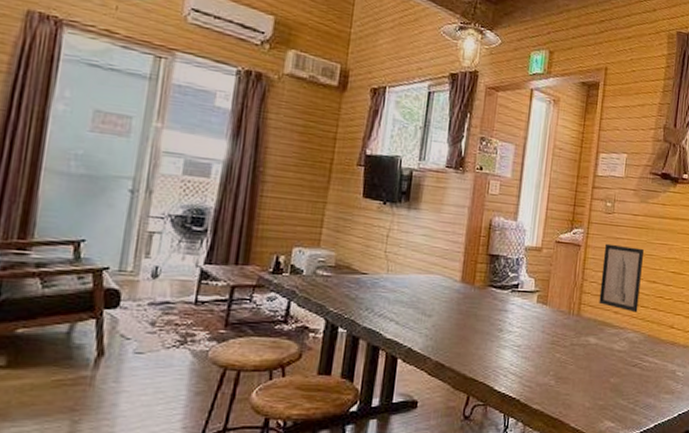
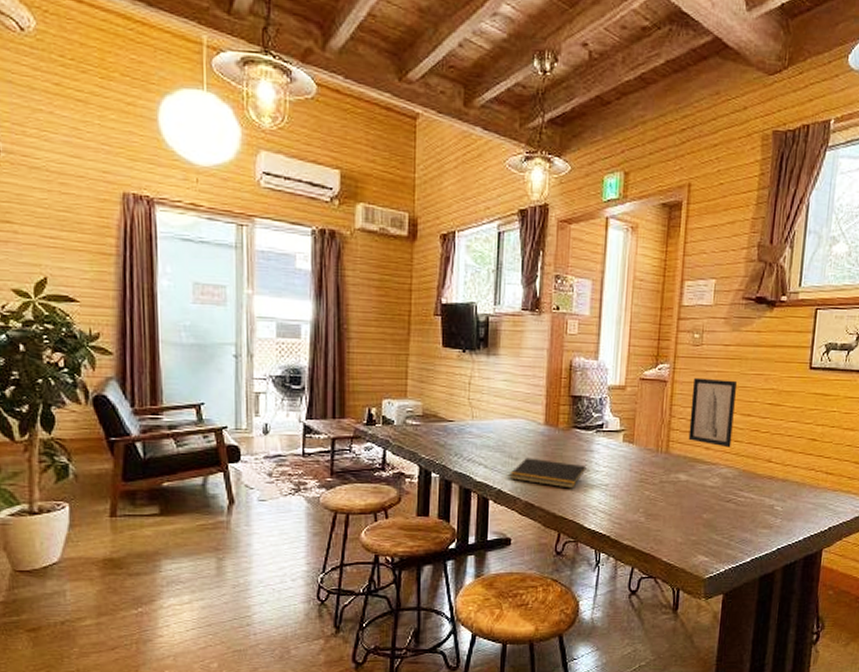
notepad: none [420,315,500,349] -> present [509,458,587,489]

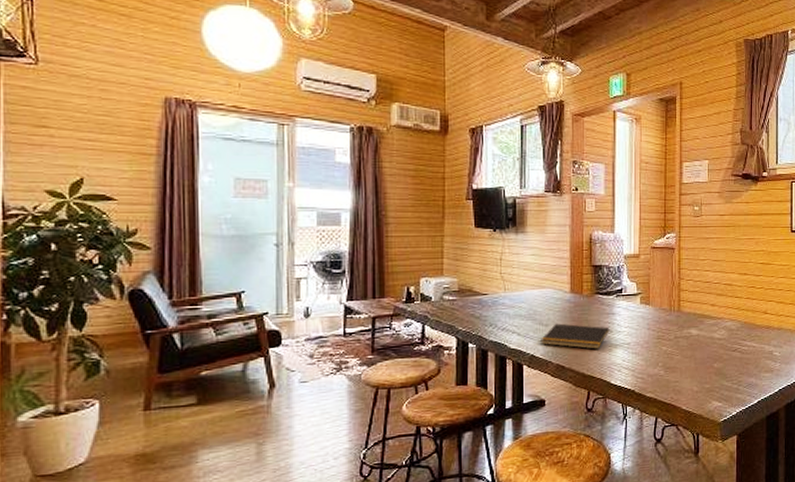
wall art: present [688,377,737,448] -> none [696,244,733,303]

